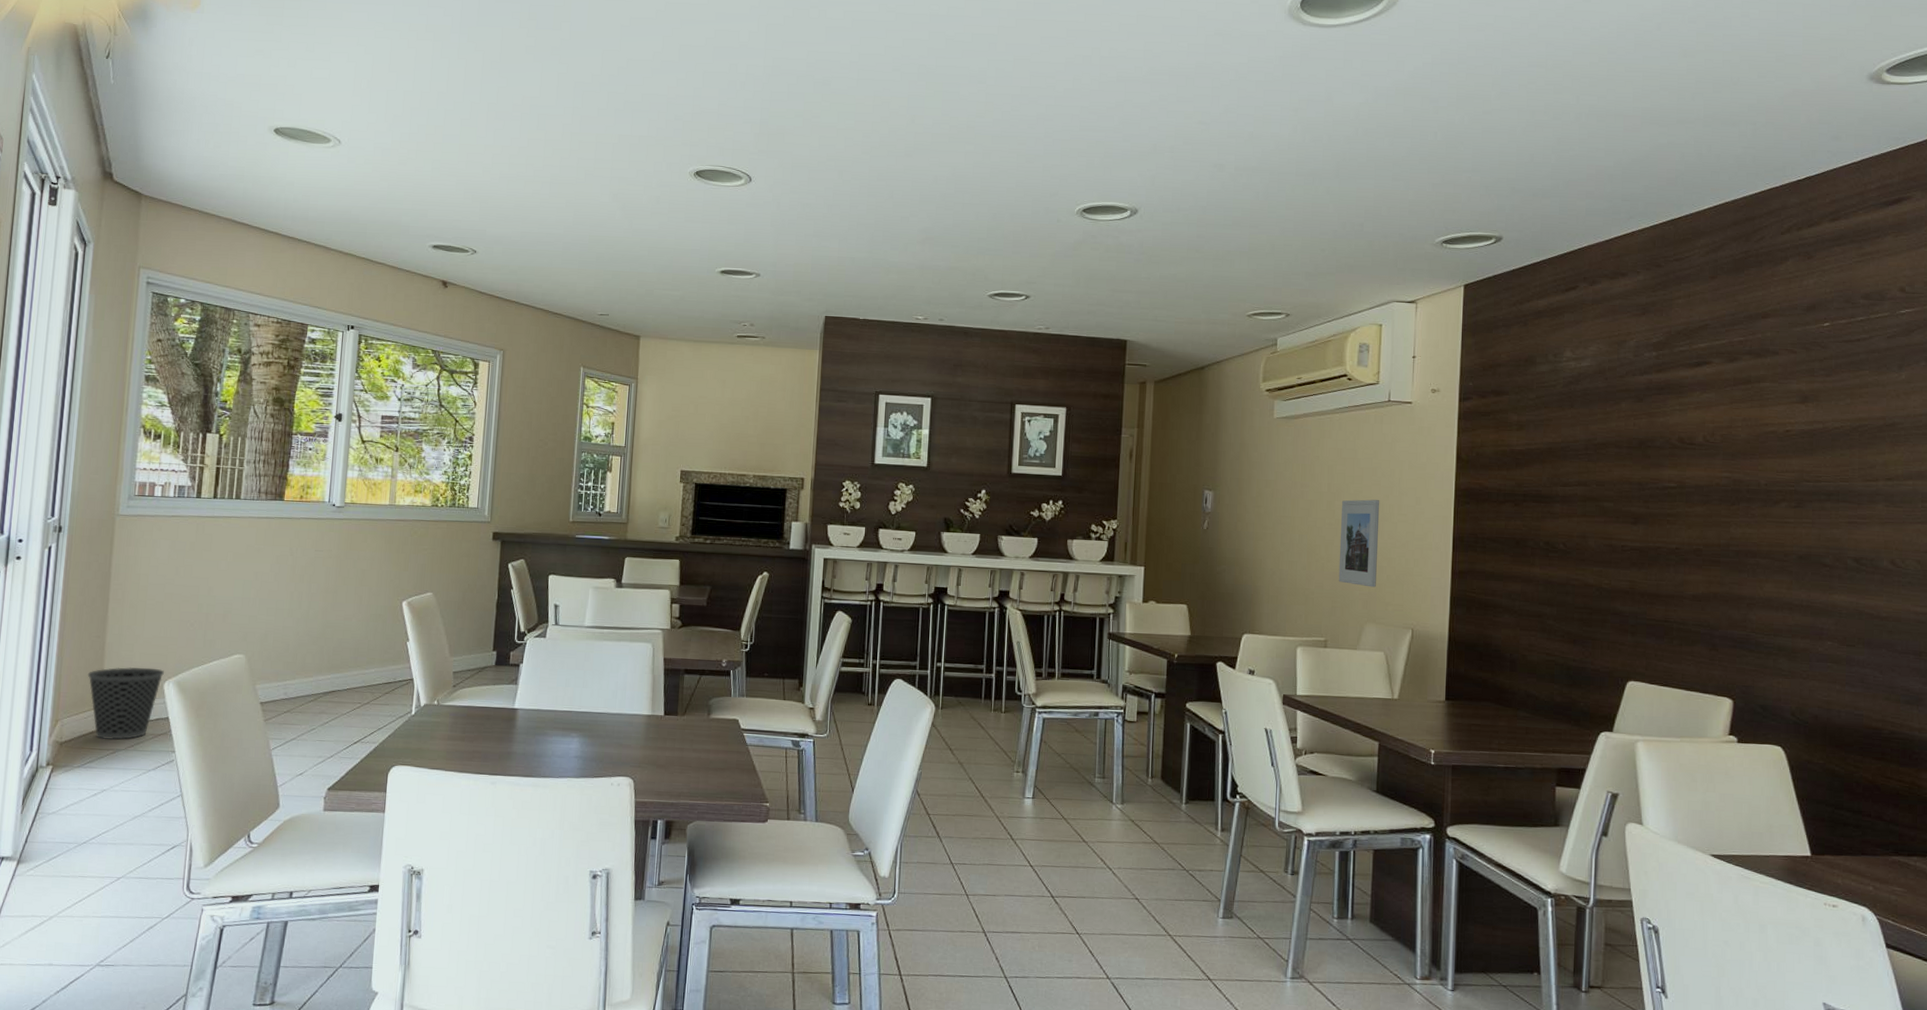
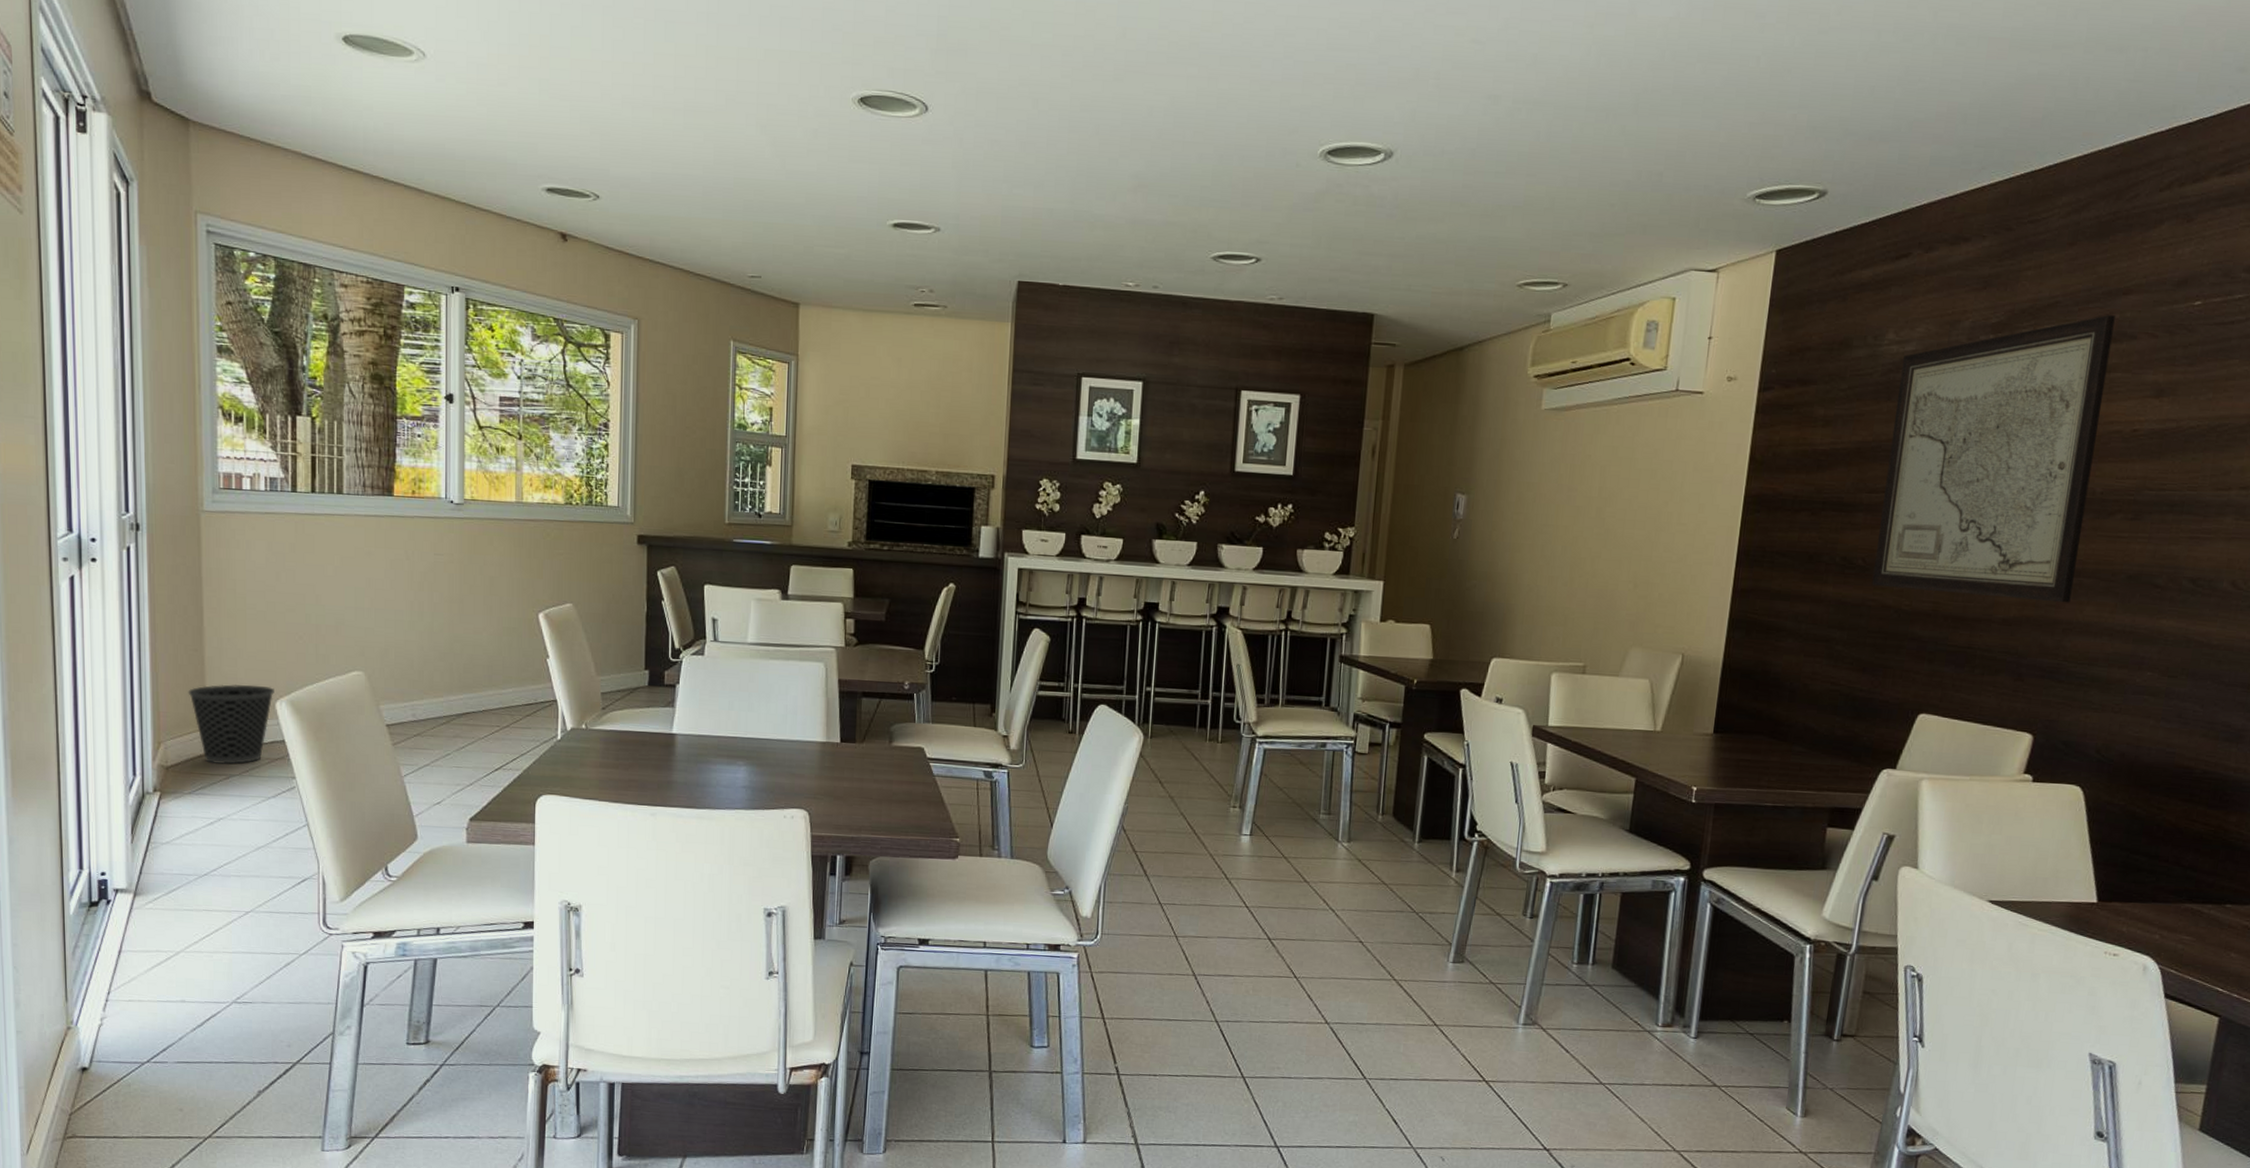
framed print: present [1338,499,1380,588] -> none [1603,506,1658,607]
wall art: none [1573,335,1758,581] -> present [1871,315,2115,603]

